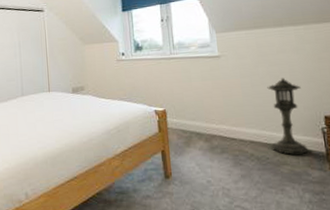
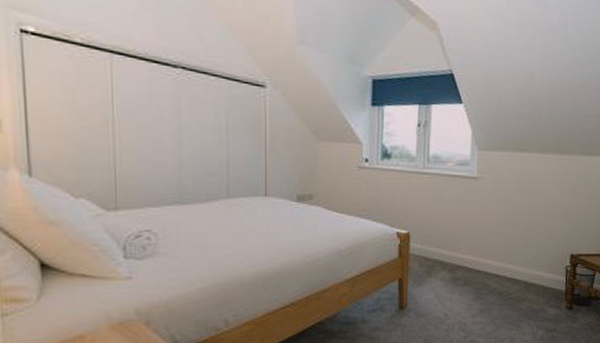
lantern: present [267,78,308,155] -> none [515,210,554,291]

